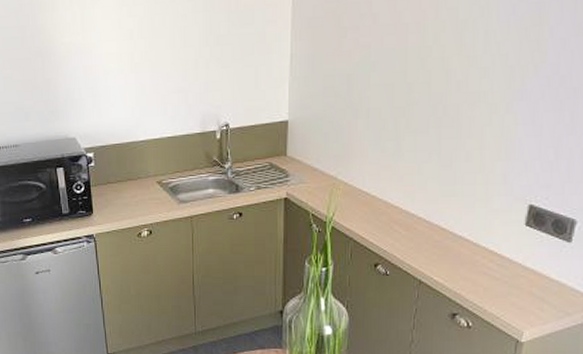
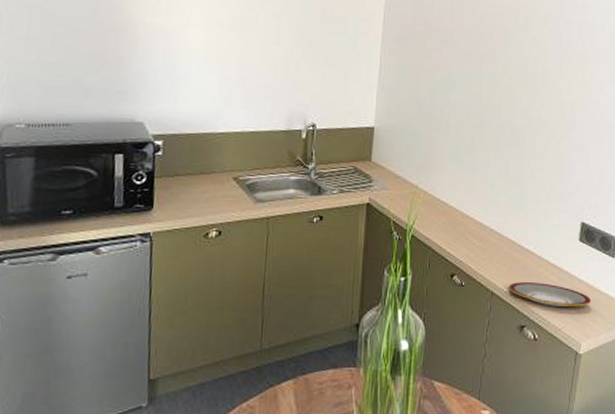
plate: none [439,270,537,295] -> present [508,282,591,307]

